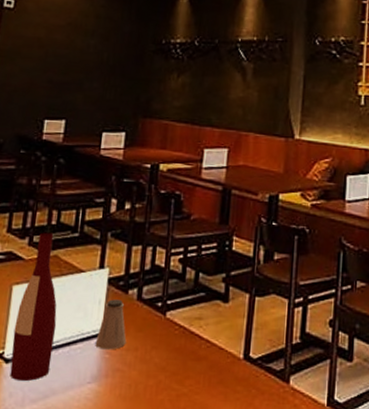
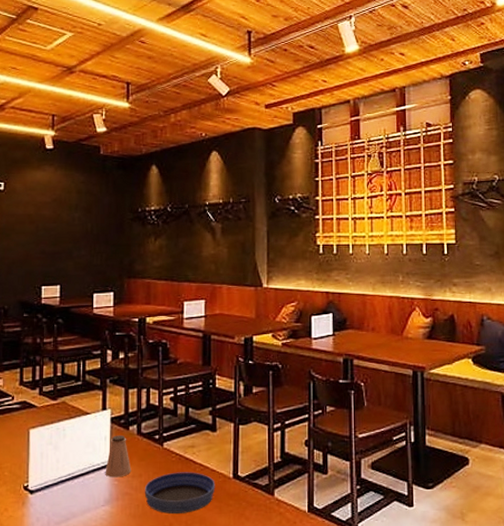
wine bottle: present [10,232,57,382] -> none [34,382,71,508]
bowl: none [138,348,222,398] -> present [144,472,215,514]

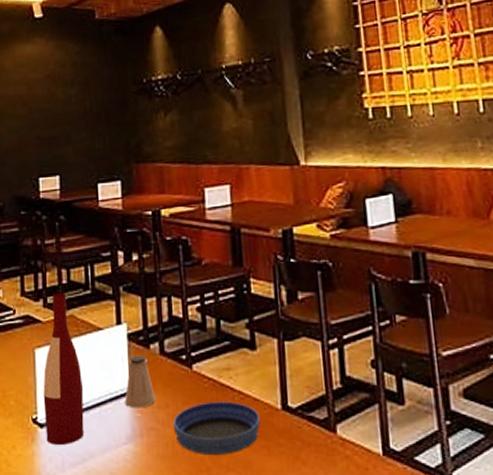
wine bottle: none [34,382,71,508] -> present [43,292,85,446]

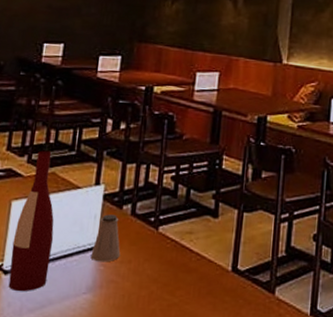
bowl: present [173,401,261,455] -> none [132,260,212,308]

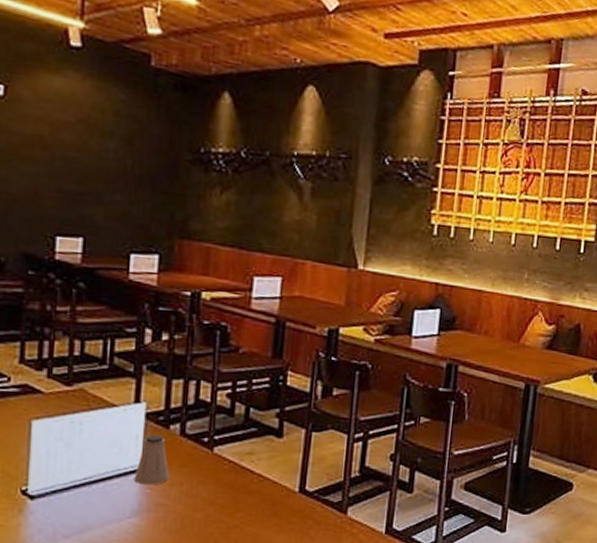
wine bottle: present [8,150,54,292] -> none [36,363,88,518]

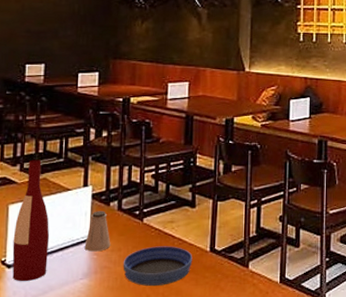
wine bottle: none [36,363,88,518] -> present [12,159,50,282]
bowl: none [184,482,276,530] -> present [123,246,193,286]

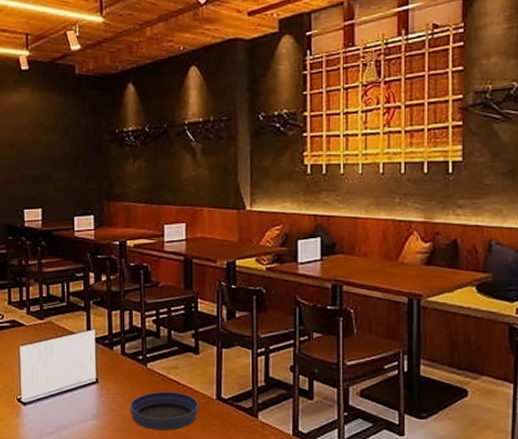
wine bottle: present [12,159,50,282] -> none [26,303,59,419]
saltshaker: present [84,211,111,252] -> none [92,354,117,394]

